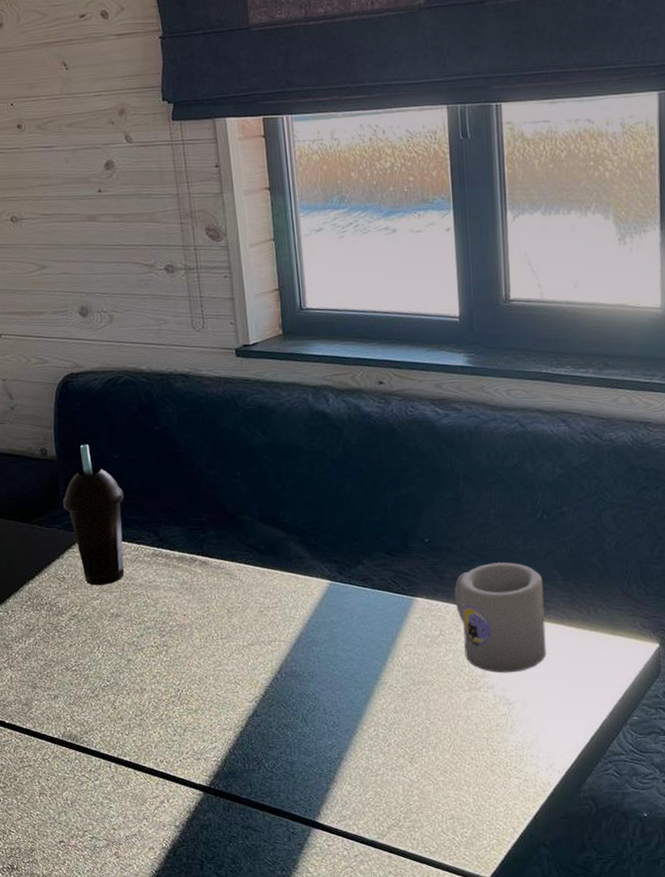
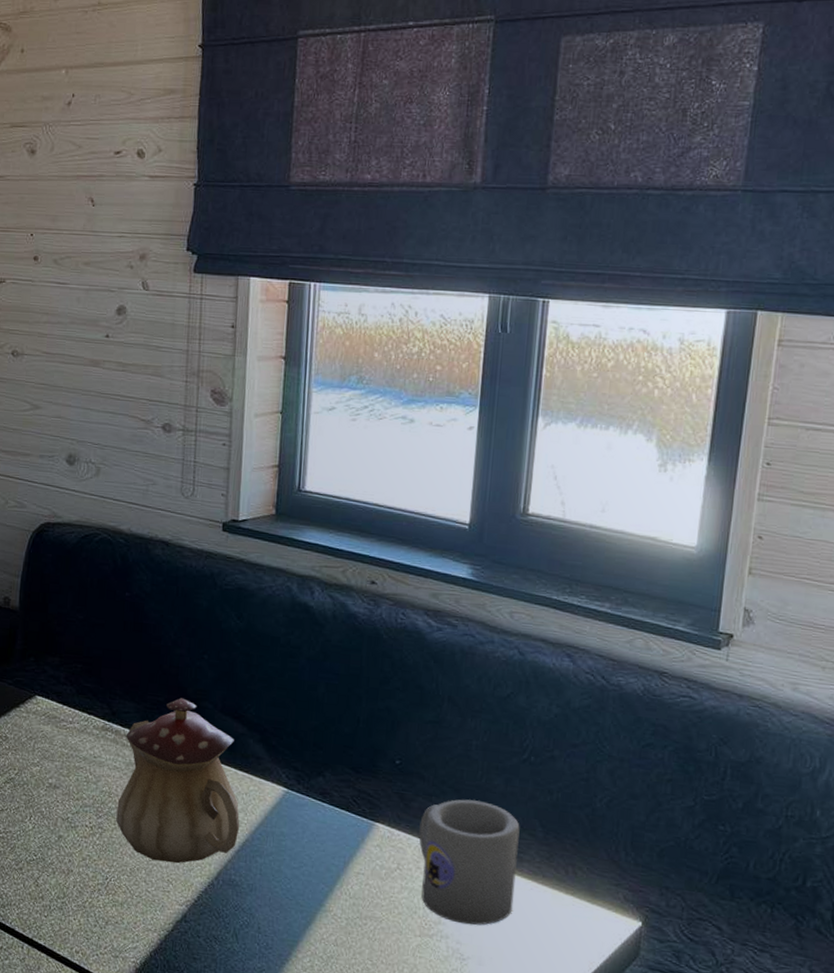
cup: present [63,444,125,586] -> none [18,599,83,752]
teapot: none [175,515,294,667] -> present [116,698,240,864]

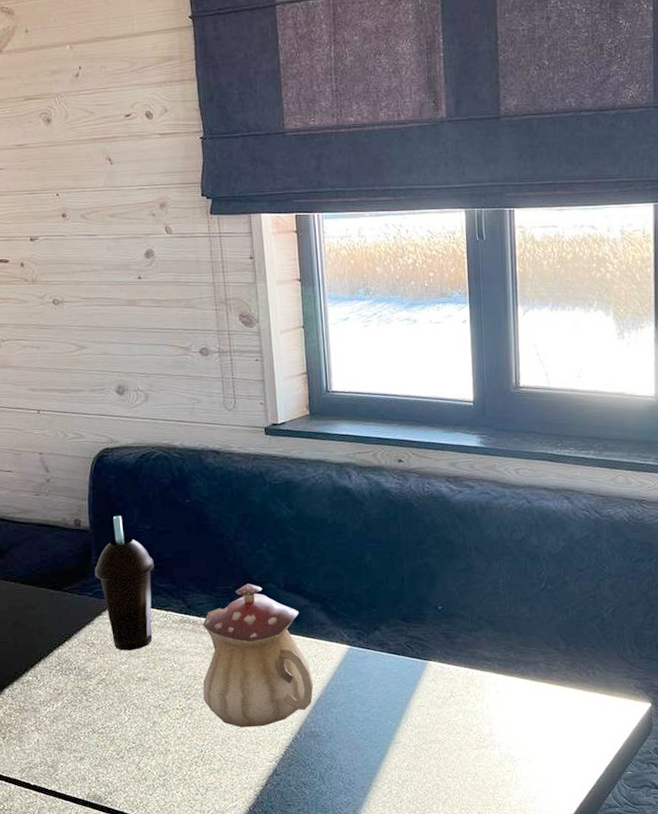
cup: none [18,599,83,752] -> present [94,516,155,651]
mug: present [419,799,520,925] -> none [465,628,549,732]

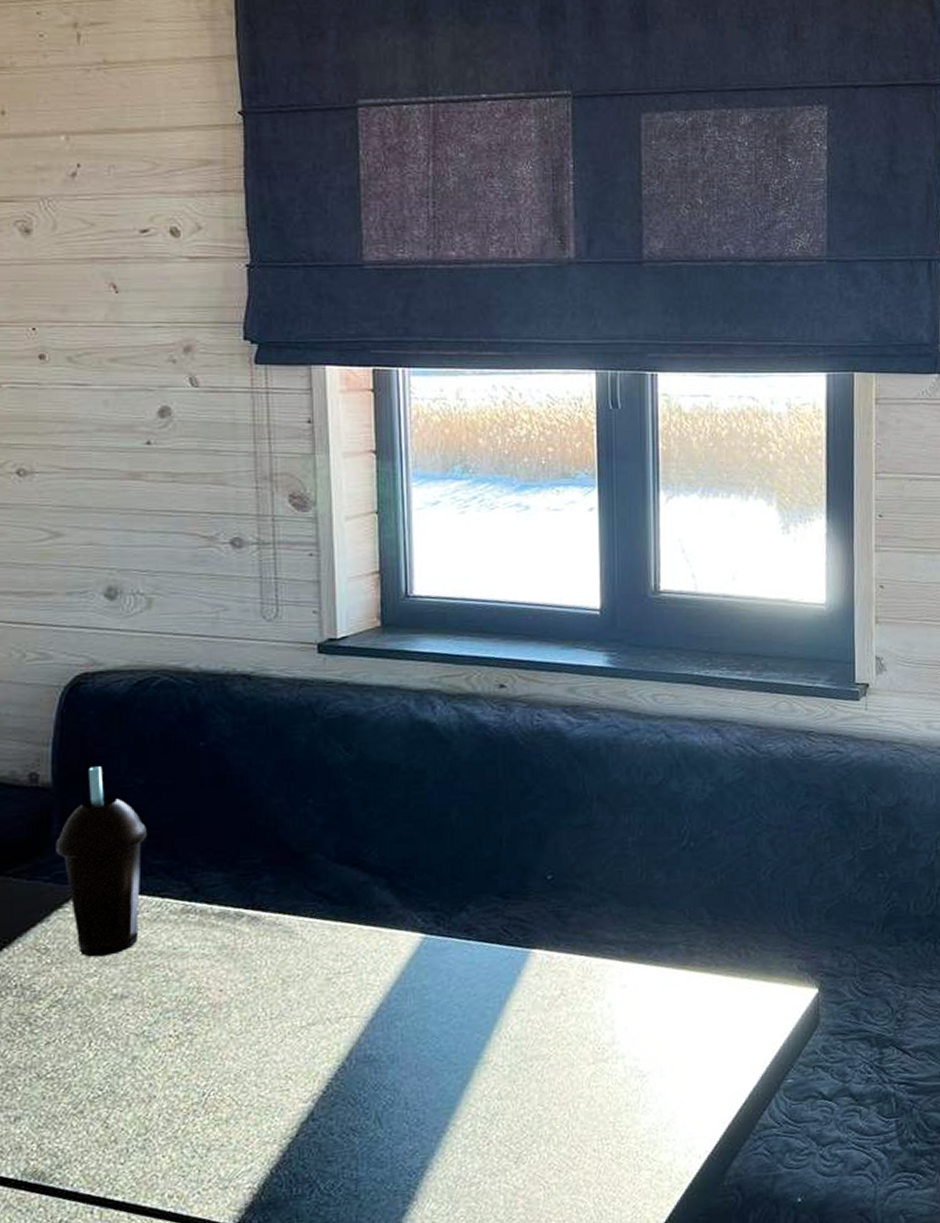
teapot: present [202,583,314,728] -> none [210,854,372,1057]

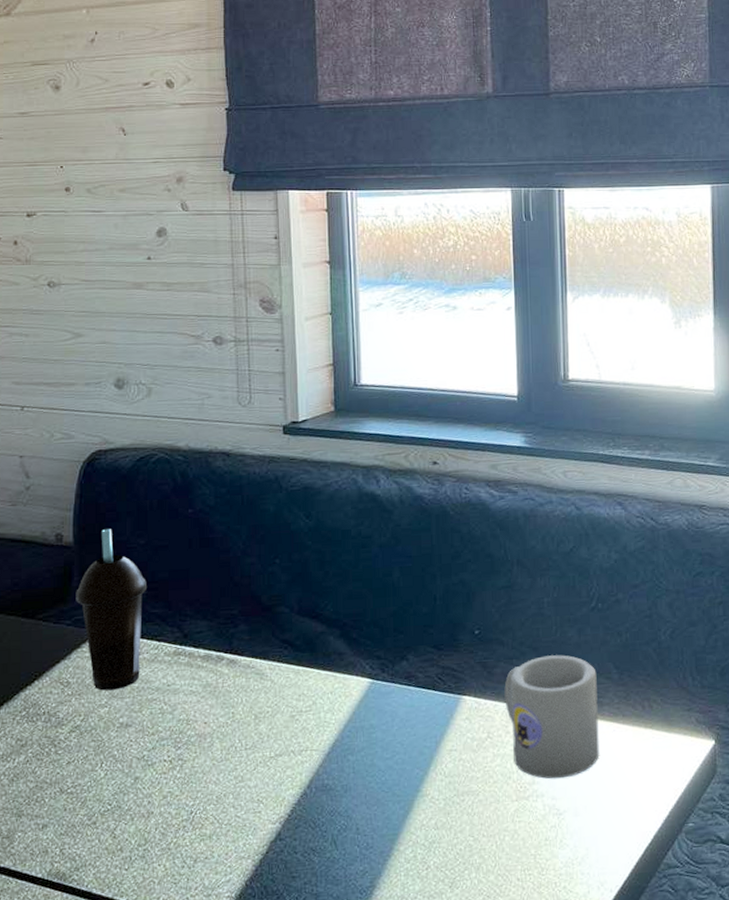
mug: none [581,900,689,1038] -> present [504,655,600,779]

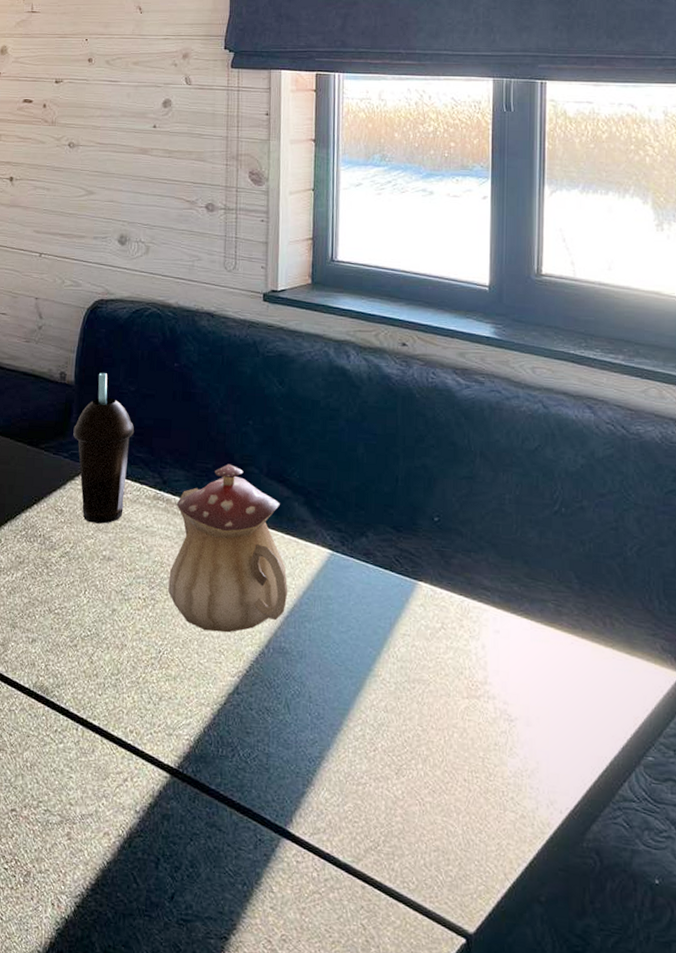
teapot: none [197,607,328,782] -> present [168,464,288,633]
mug: present [504,655,600,779] -> none [460,553,556,684]

